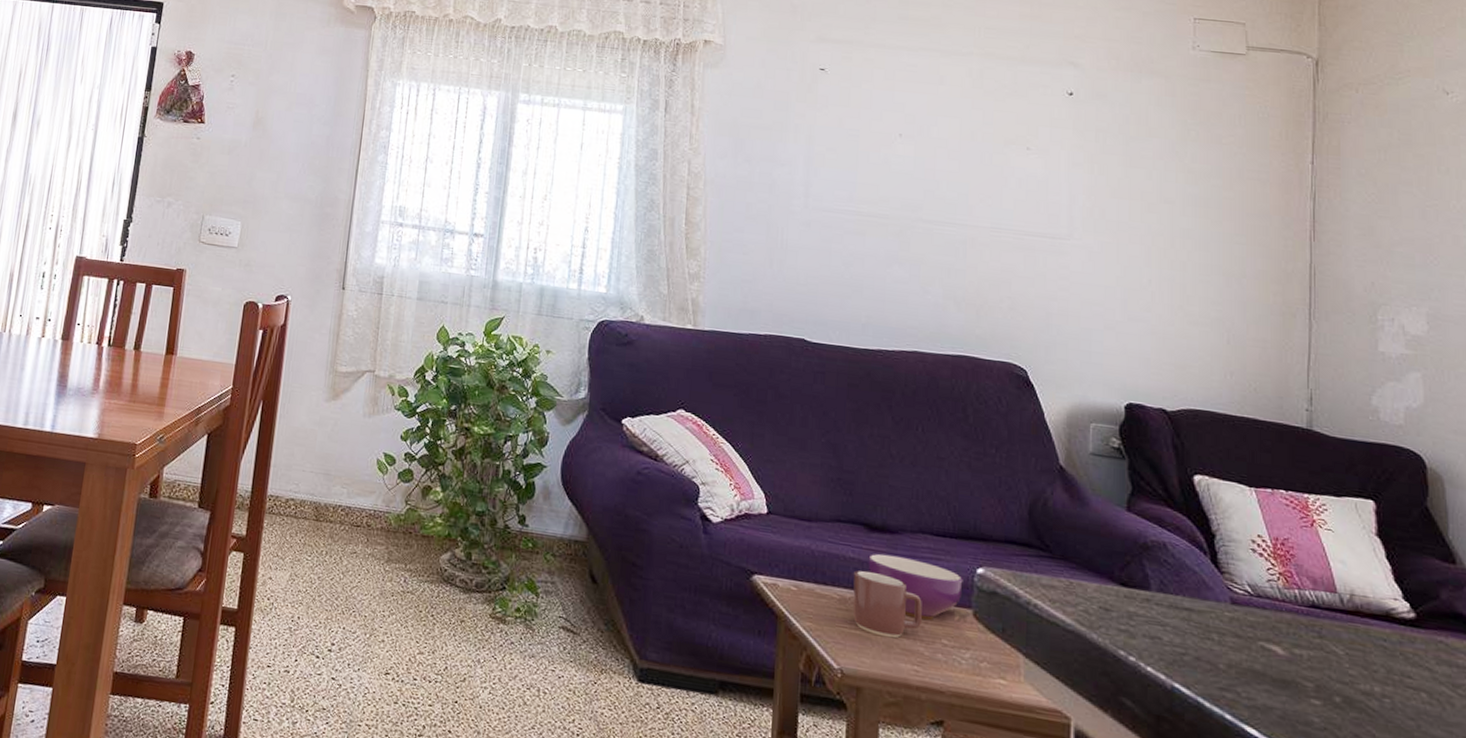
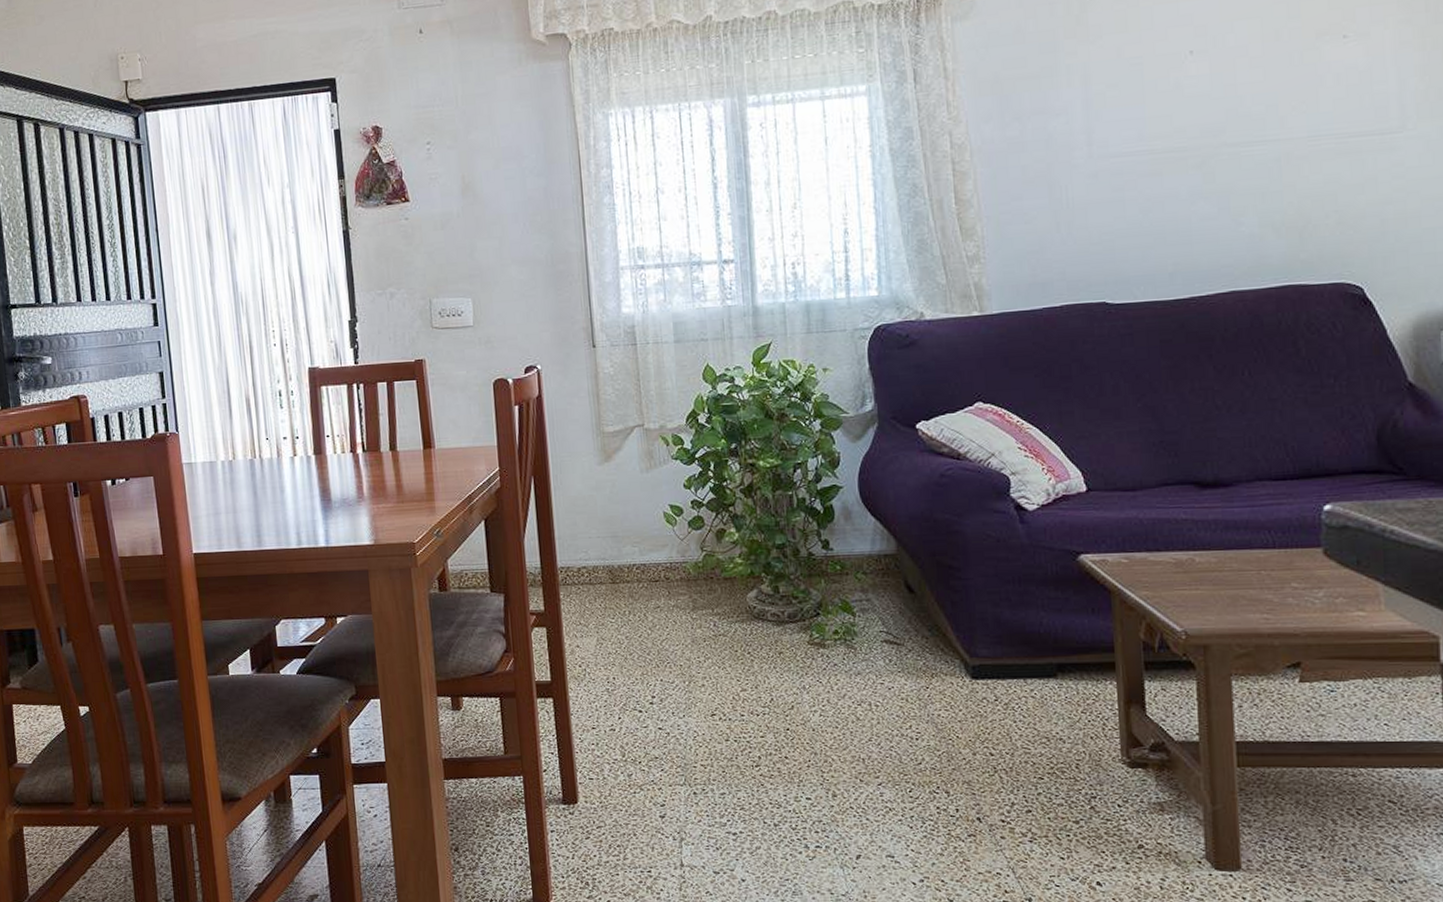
mug: present [852,570,922,639] -> none [1188,529,1267,592]
bowl: present [868,553,963,622] -> none [1202,508,1310,568]

